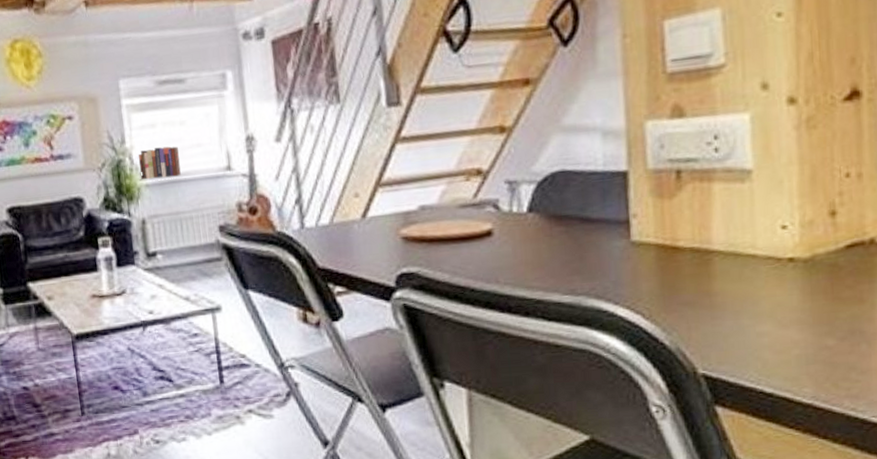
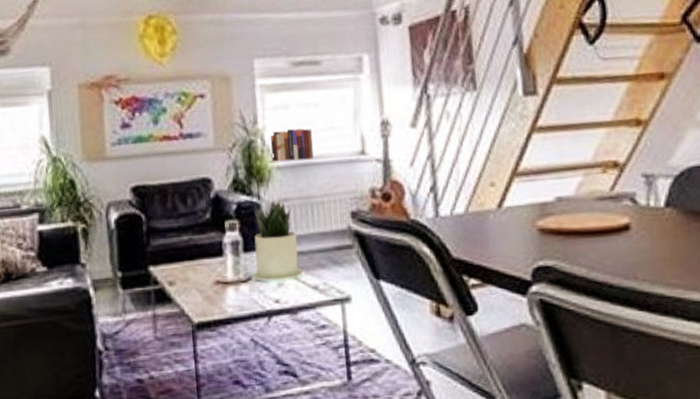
planter: none [124,217,174,295] -> present [251,201,303,282]

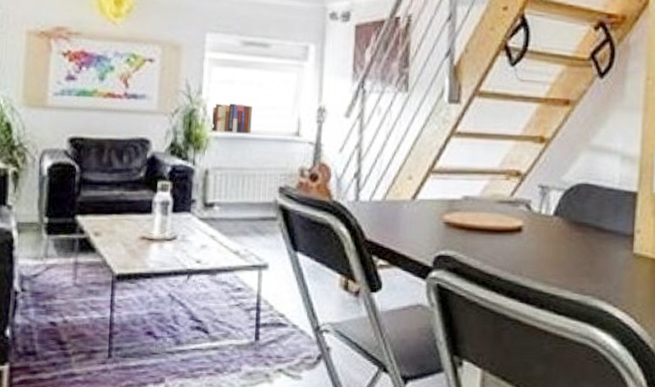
planter: present [251,201,303,282] -> none [177,169,226,244]

